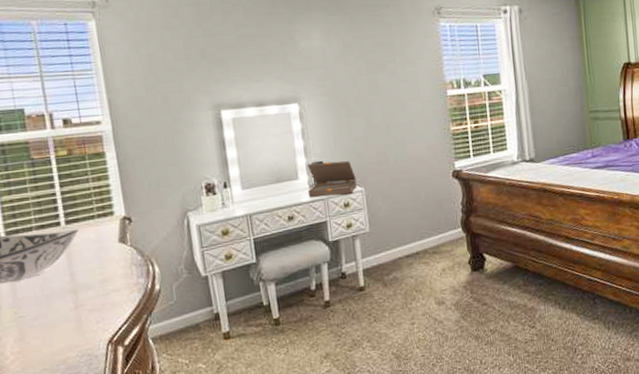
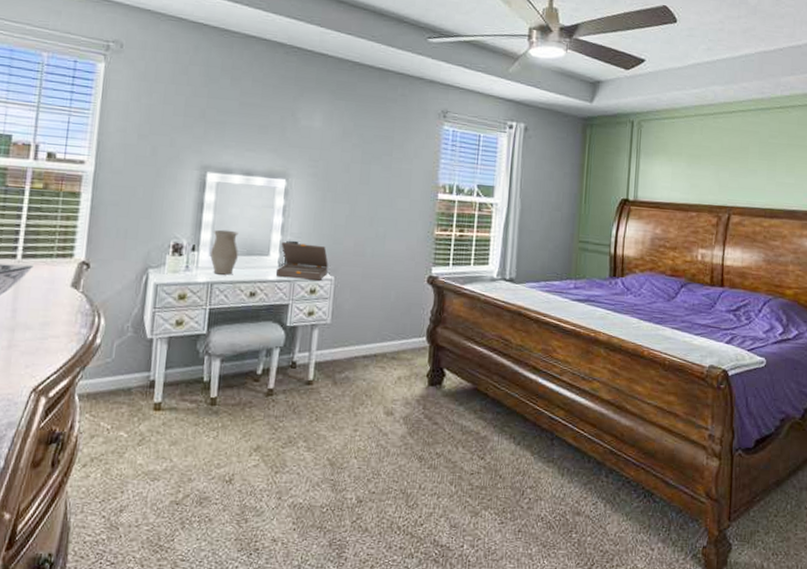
vase: none [240,161,270,206] -> present [209,229,239,275]

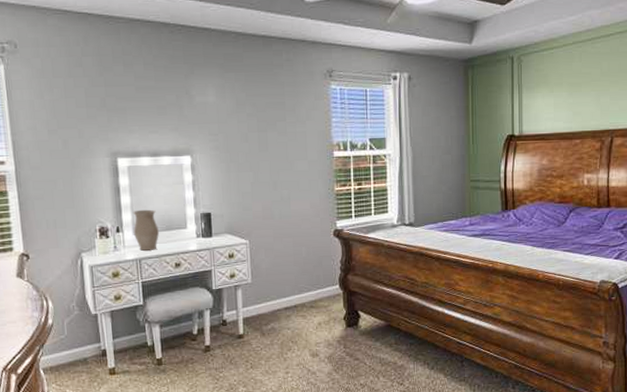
jewelry box: present [275,242,328,281] -> none [195,213,242,247]

